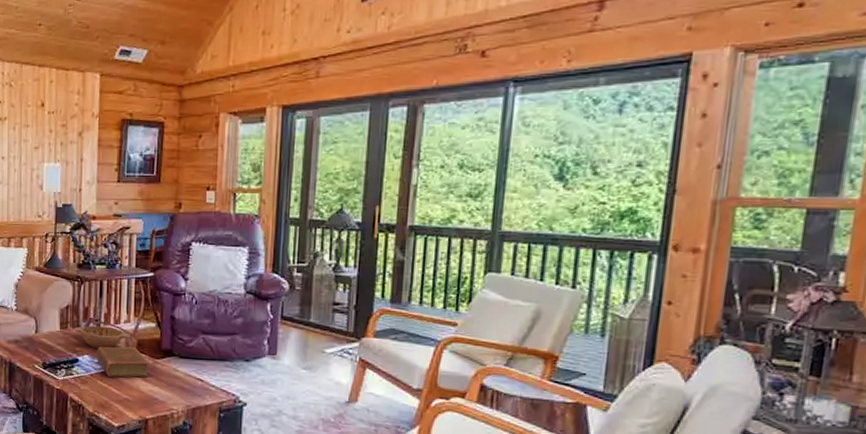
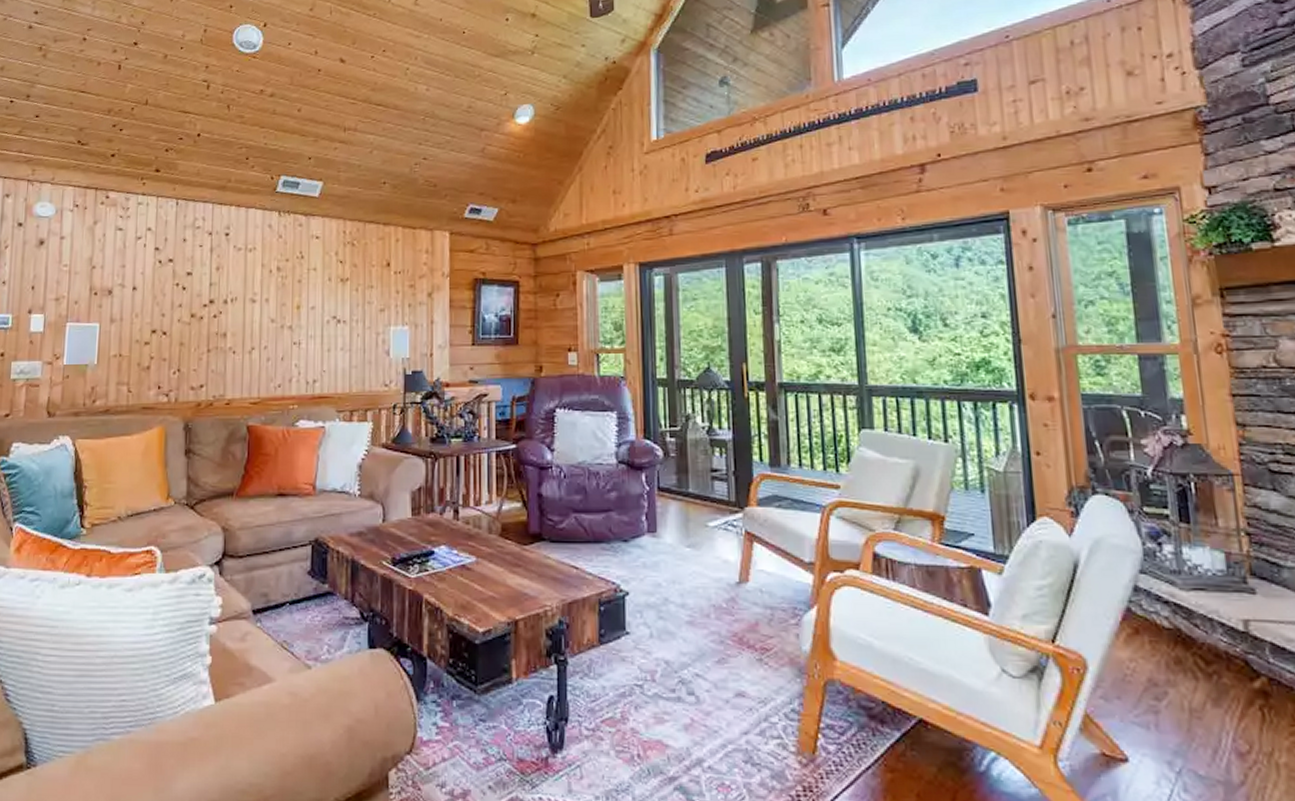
decorative bowl: present [74,325,131,349] -> none [428,509,494,537]
book: present [96,346,149,378] -> none [454,532,517,572]

